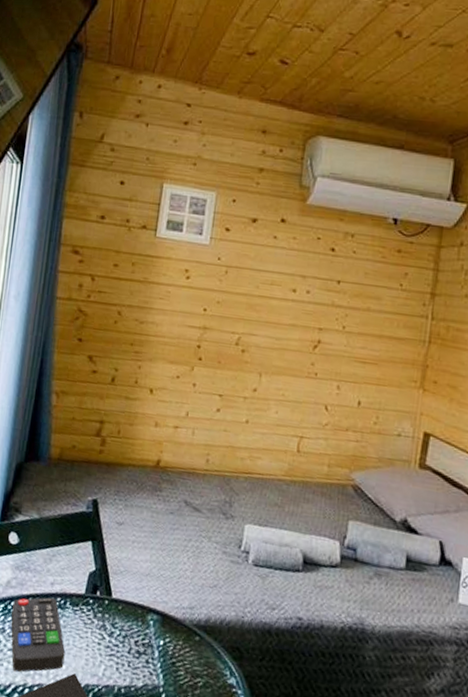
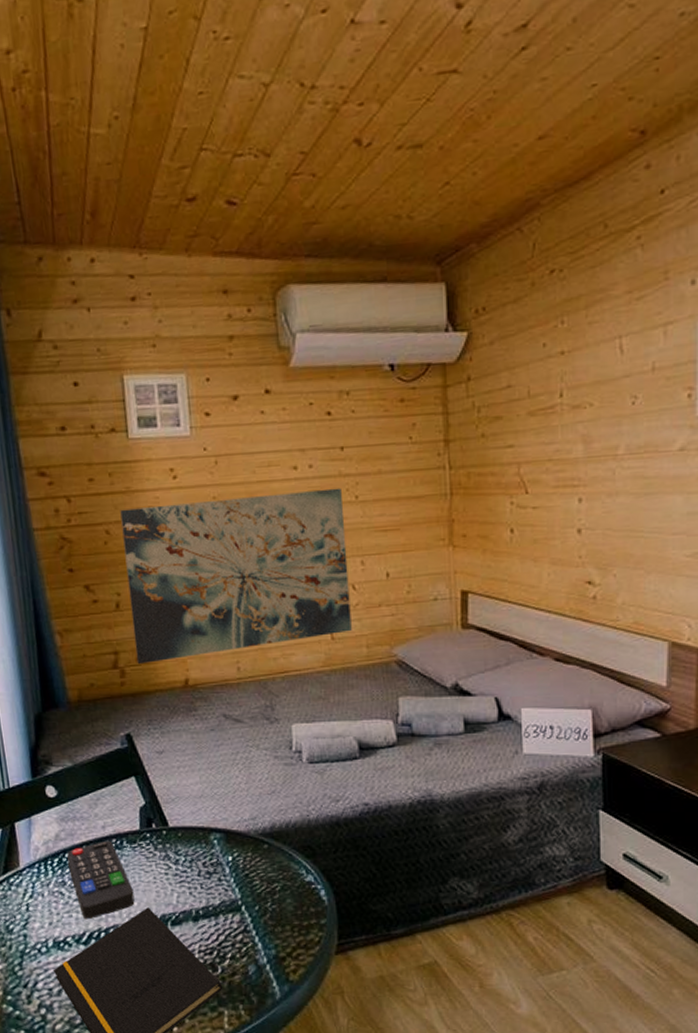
wall art: none [118,296,332,449] -> present [120,487,352,665]

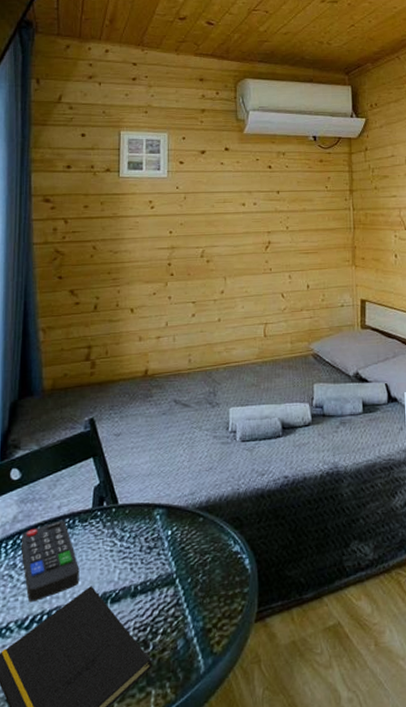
wall art: present [120,487,352,665] -> none [106,220,280,357]

